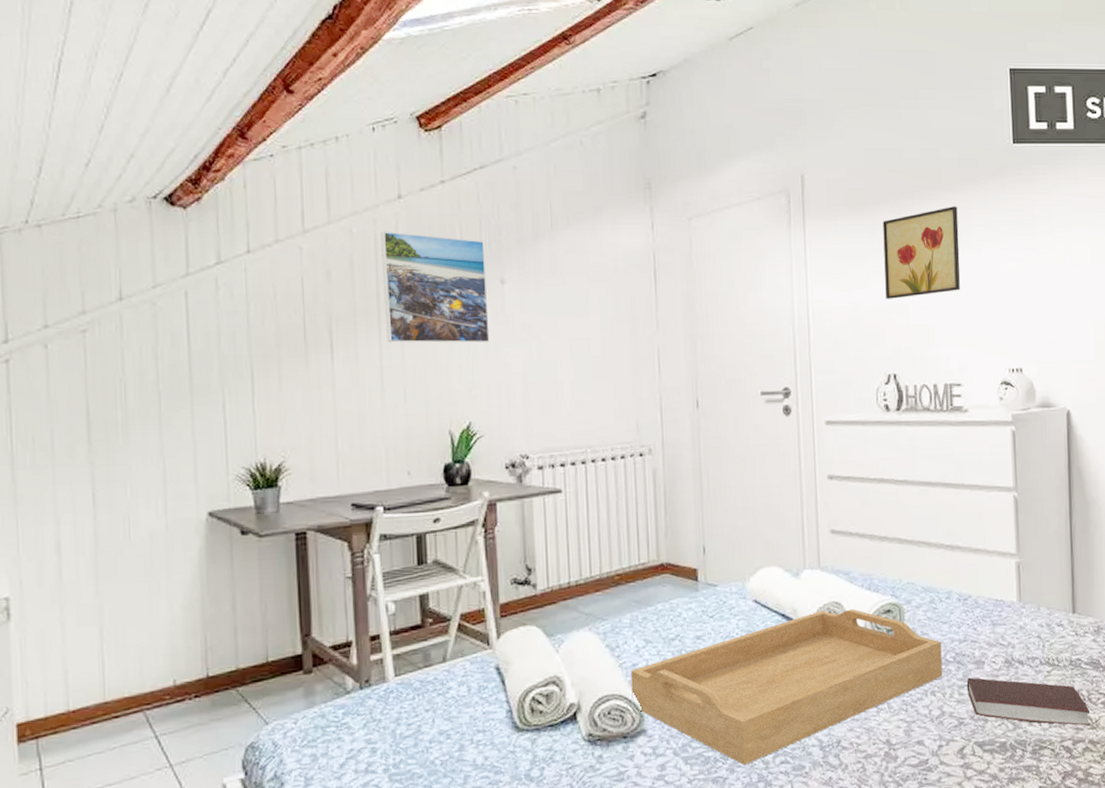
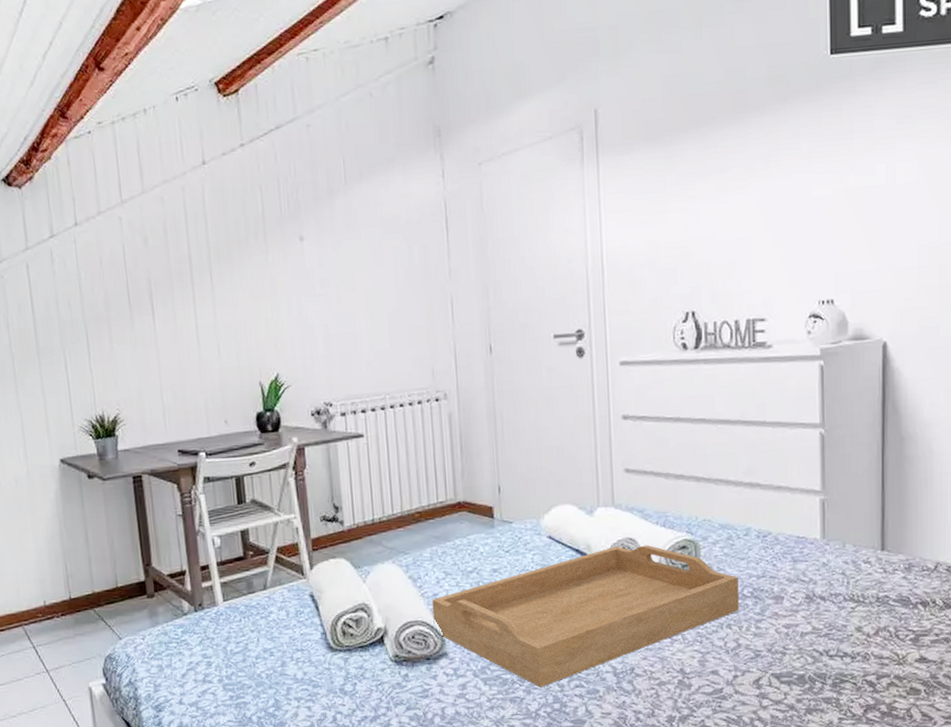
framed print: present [381,231,490,344] -> none [189,196,292,302]
wall art: present [882,206,960,299] -> none [682,129,767,234]
book: present [966,677,1091,726] -> none [764,612,897,661]

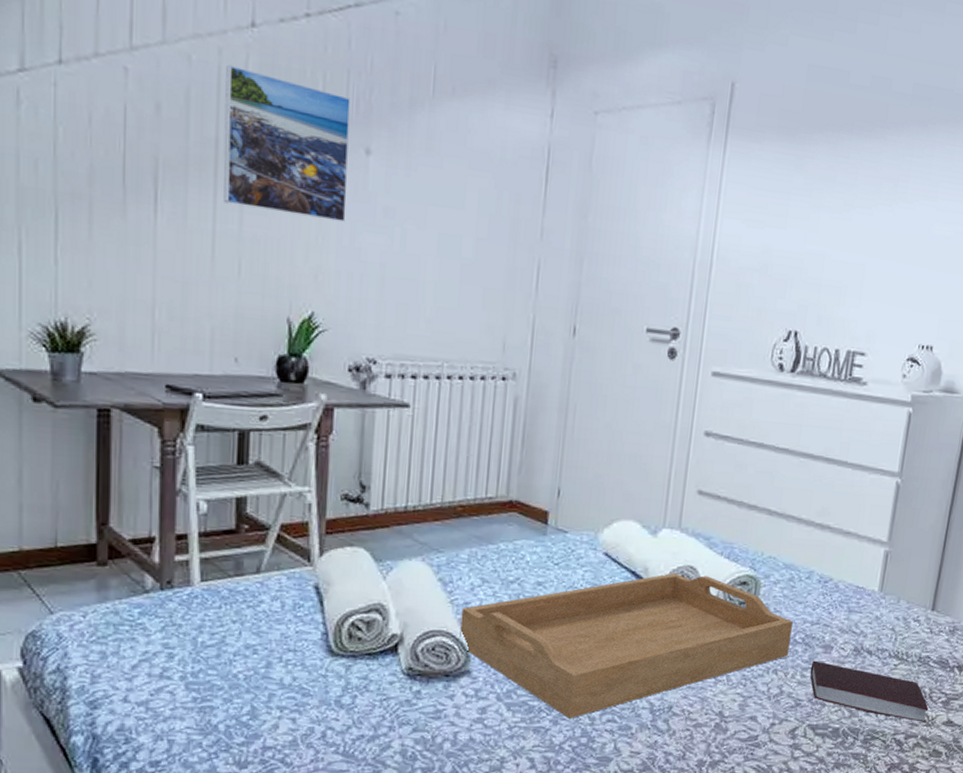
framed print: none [189,196,292,302] -> present [223,64,351,223]
book: none [764,612,897,661] -> present [810,660,929,722]

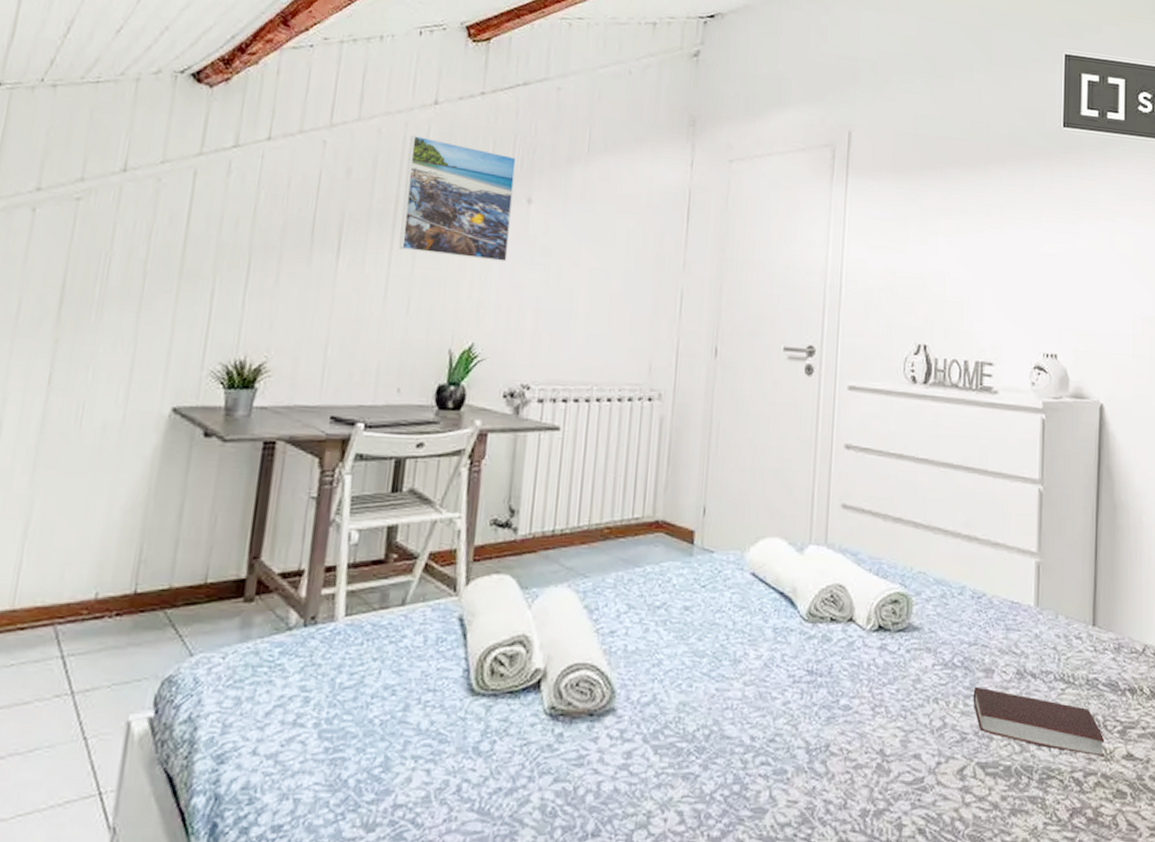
serving tray: present [460,573,793,719] -> none [605,592,949,762]

